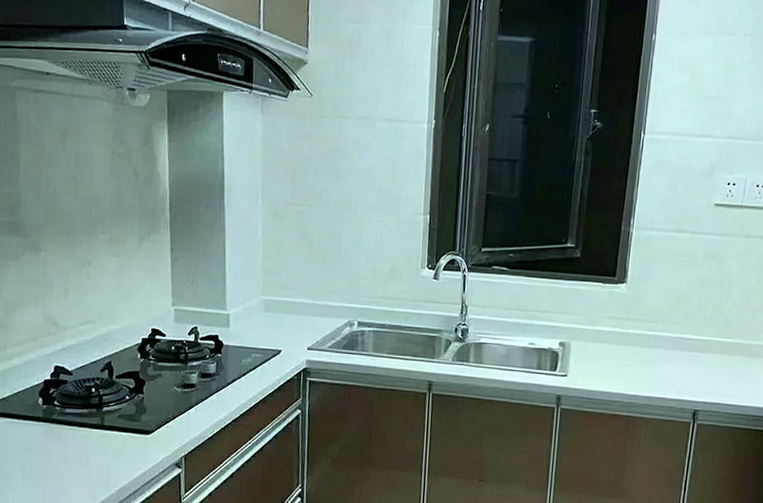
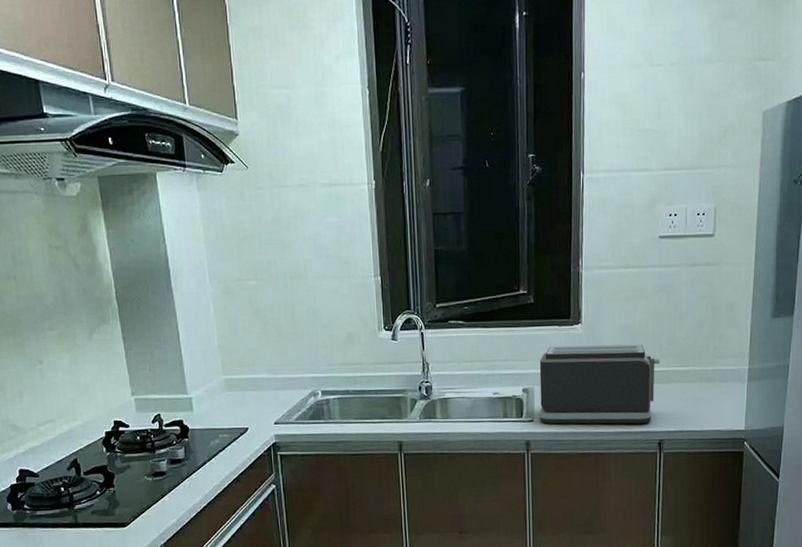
toaster: none [573,303,703,392] -> present [539,344,660,424]

